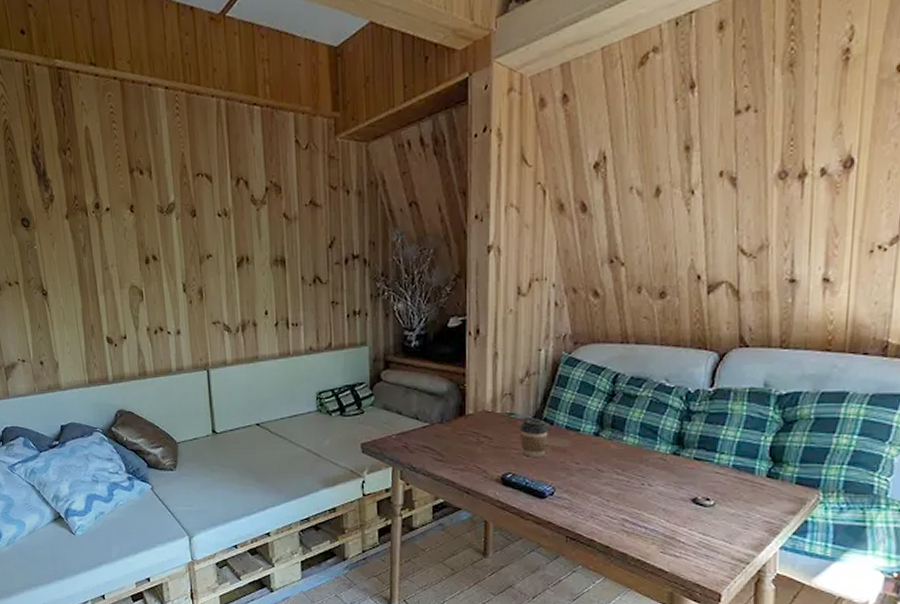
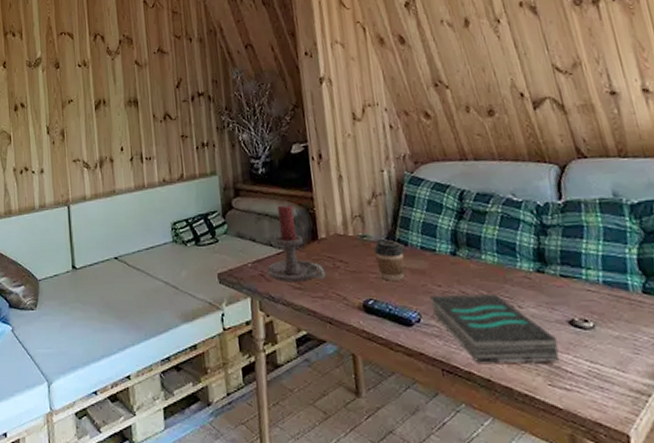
candle holder: none [410,379,469,455] -> present [266,205,326,283]
book: none [566,472,677,533] -> present [430,294,560,363]

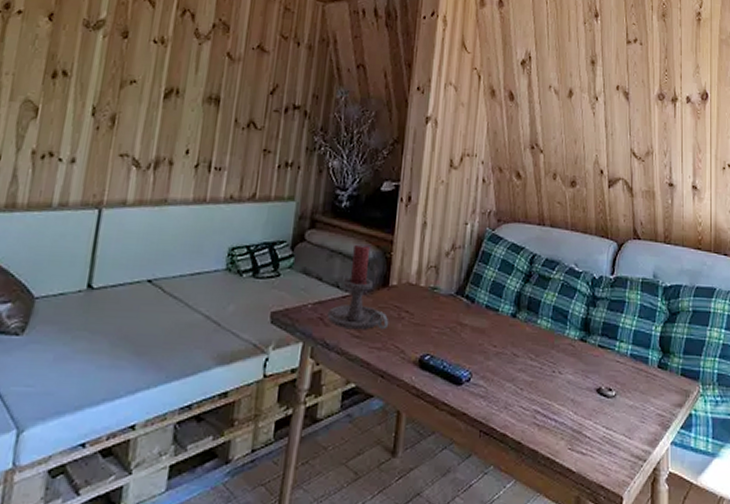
coffee cup: present [373,238,405,281] -> none [441,292,471,338]
book: present [430,294,560,363] -> none [483,356,583,427]

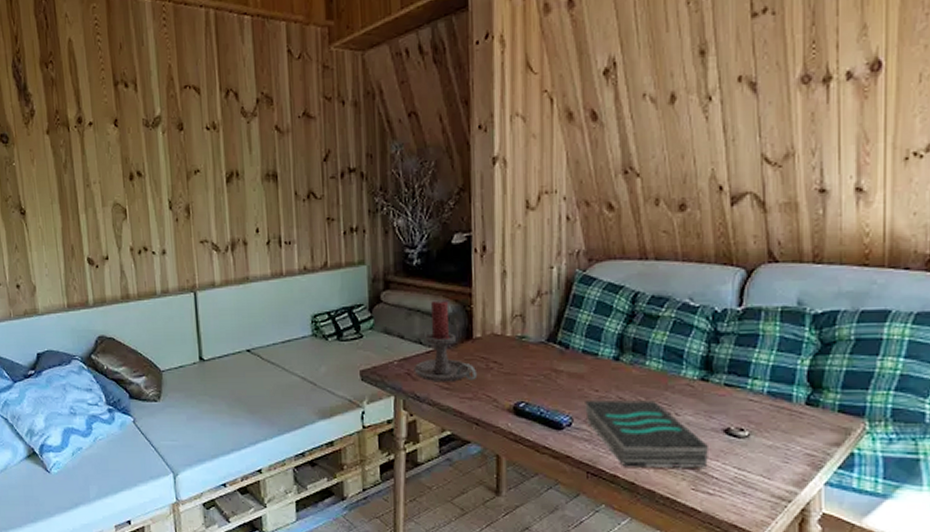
book: none [483,356,583,427] -> present [585,400,708,468]

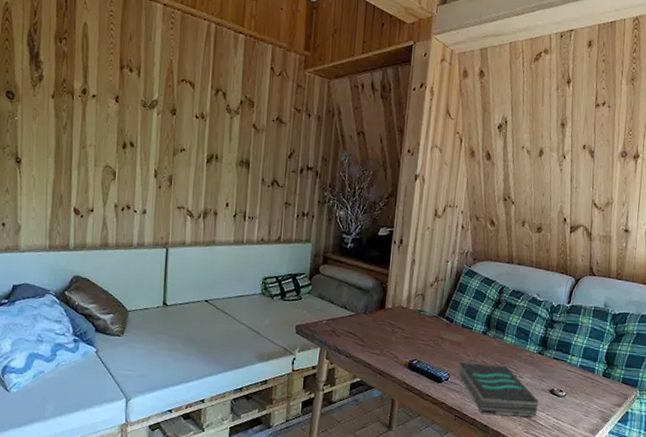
candle holder: present [414,300,478,382] -> none [338,276,386,340]

